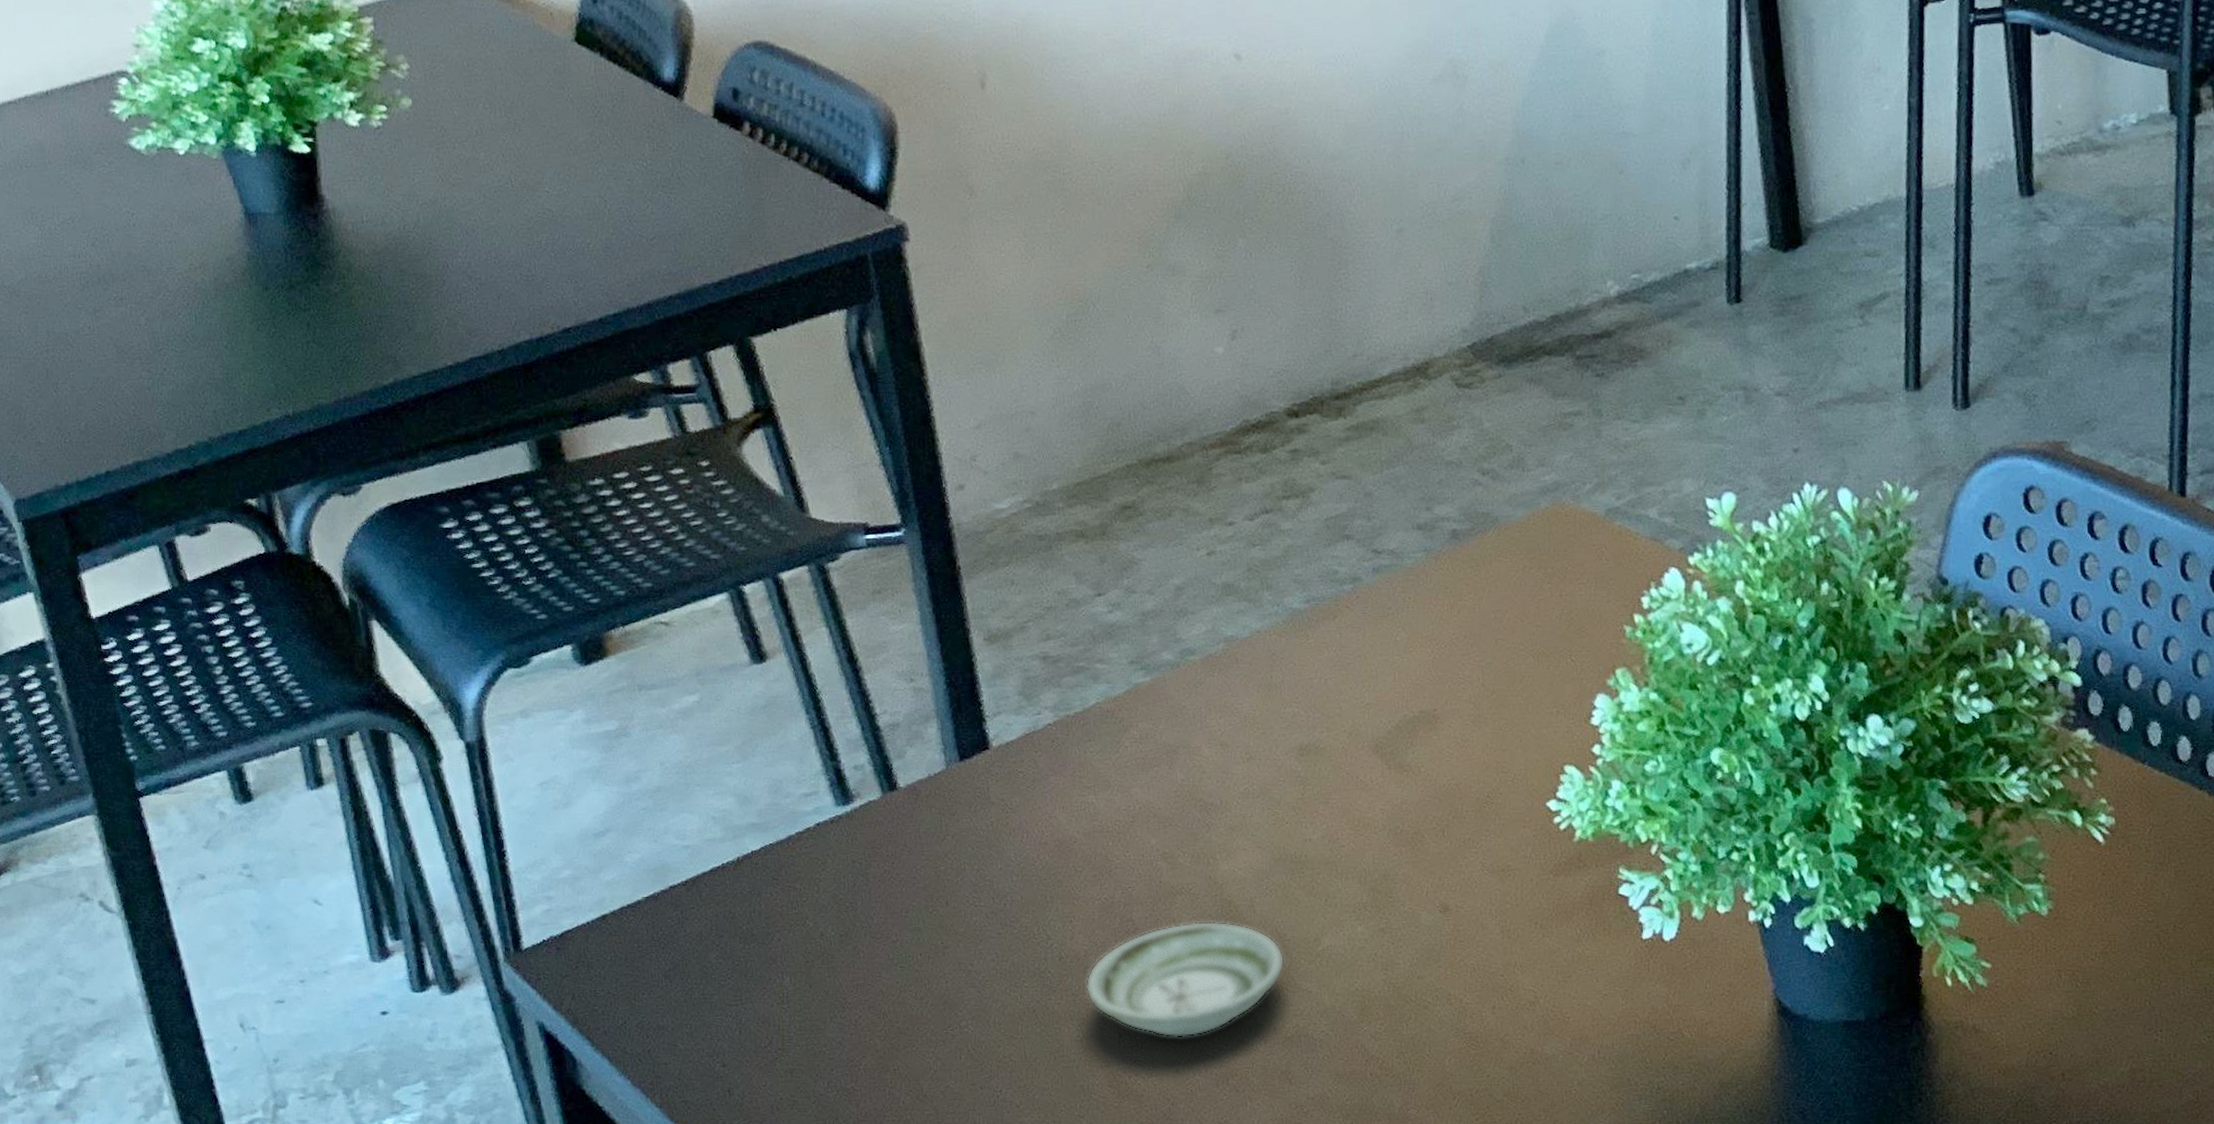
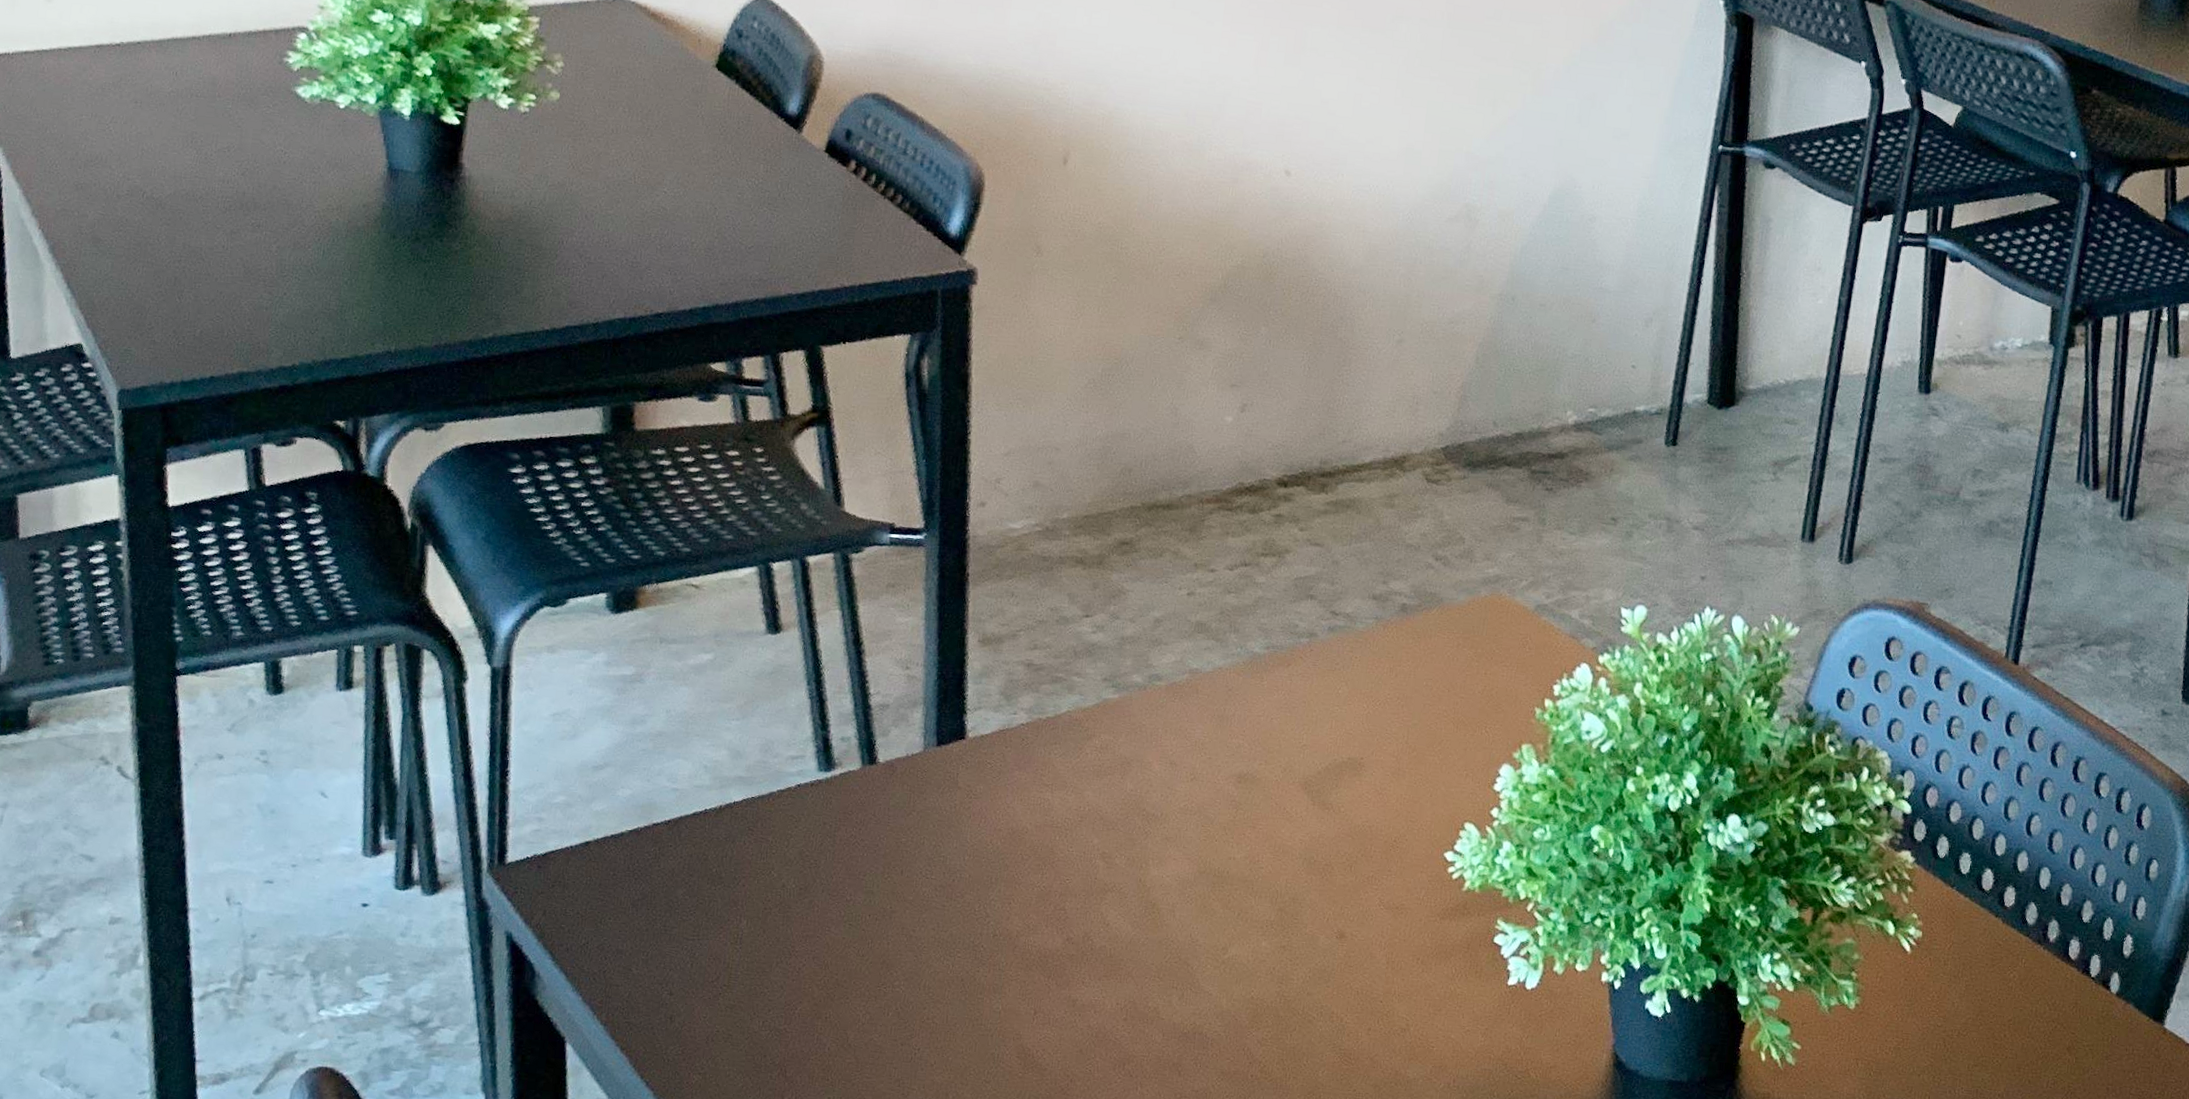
saucer: present [1085,921,1285,1038] -> none [1011,917,1194,1022]

